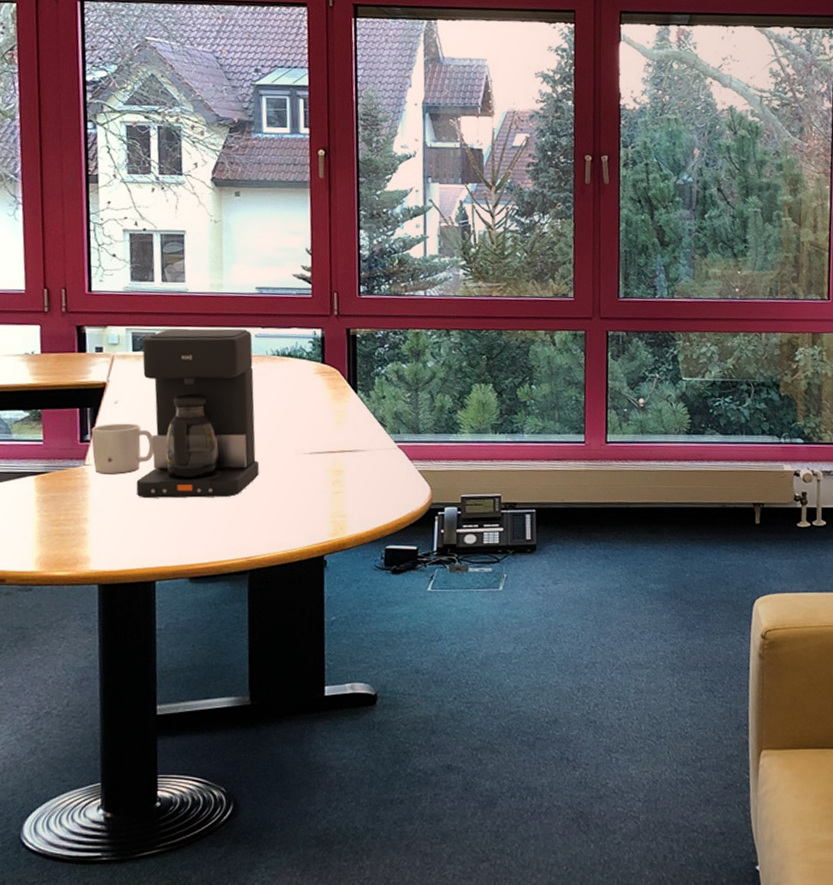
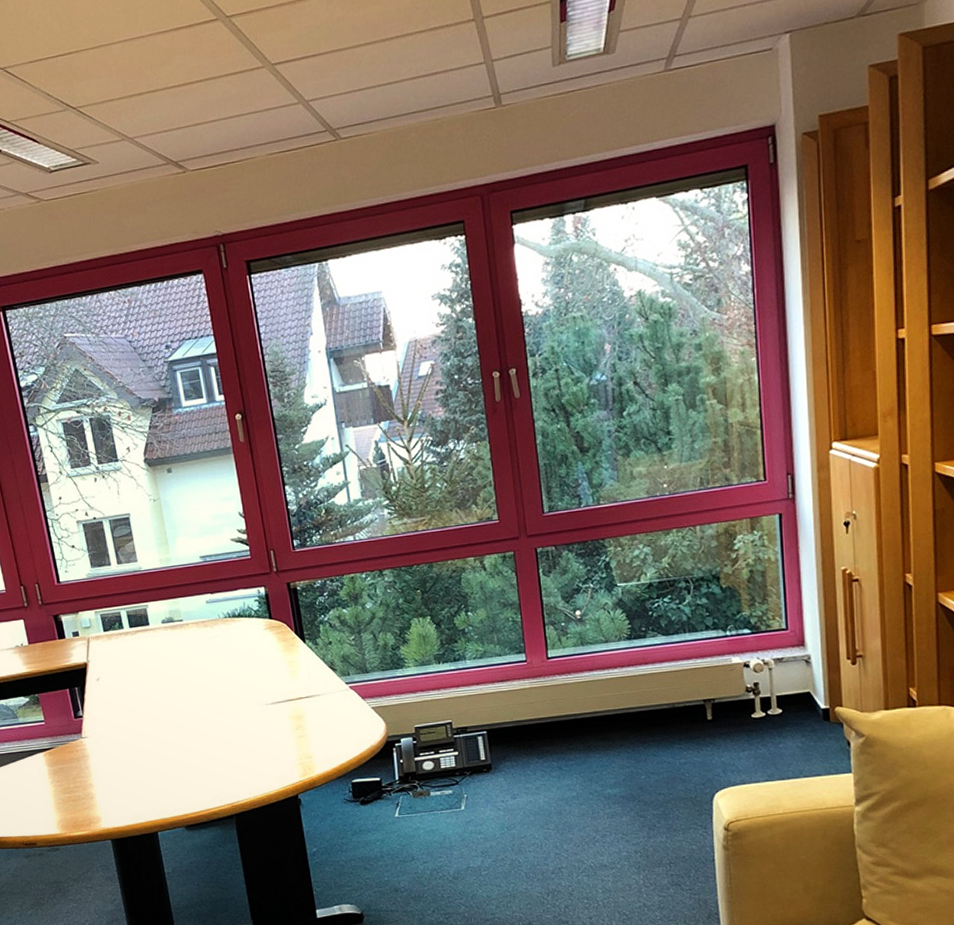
mug: present [91,423,155,475] -> none [81,696,138,744]
coffee maker: present [136,328,260,498] -> none [110,597,230,761]

